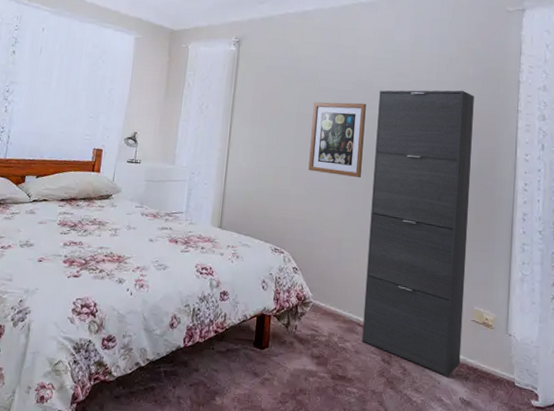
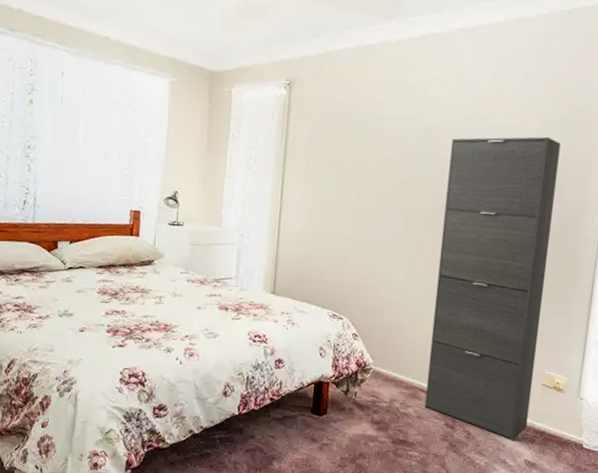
wall art: present [308,102,366,178] -> none [370,153,436,238]

